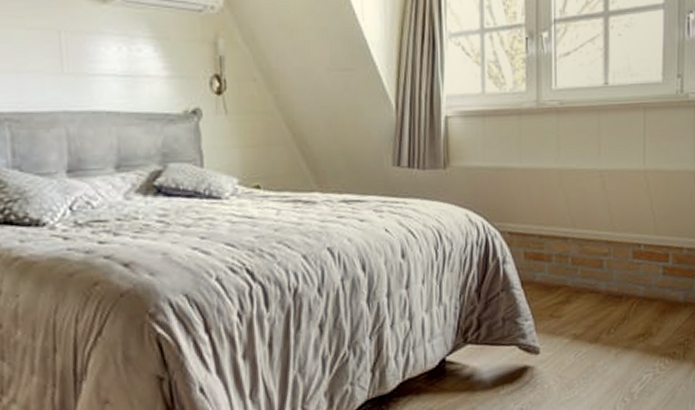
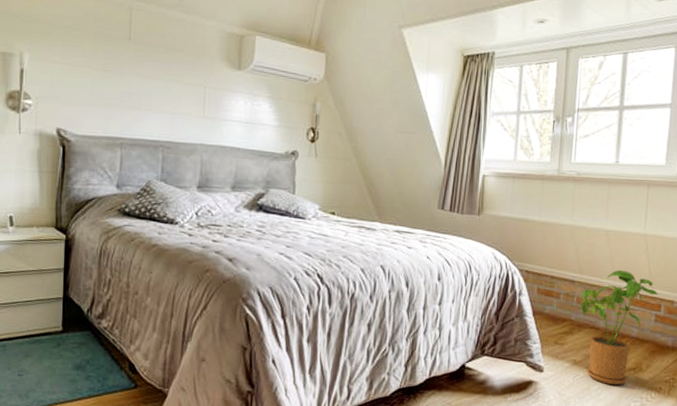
house plant: none [576,217,665,358] -> present [580,269,659,386]

